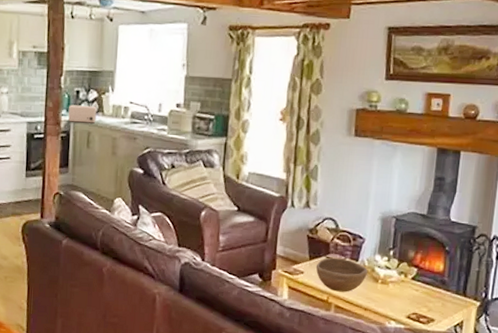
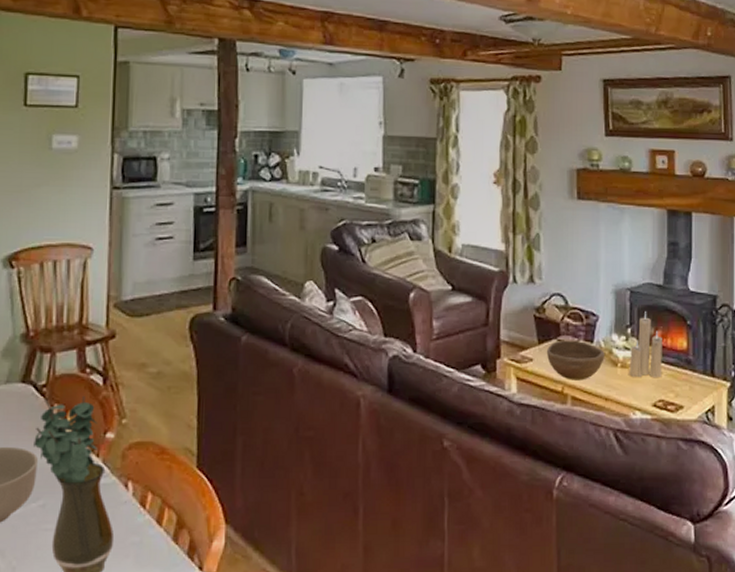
toaster: present [68,105,98,125] -> none [245,171,281,194]
candle: none [386,237,421,295] -> present [628,312,662,378]

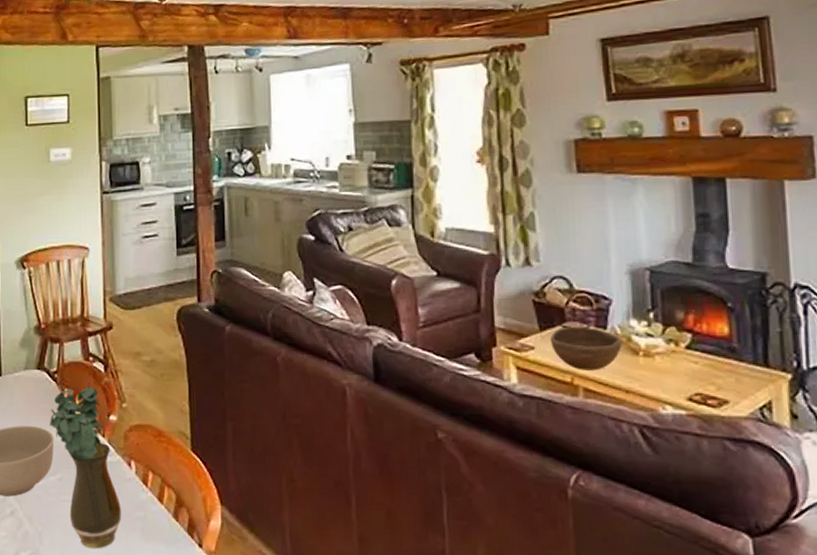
candle: present [628,312,662,378] -> none [652,293,698,369]

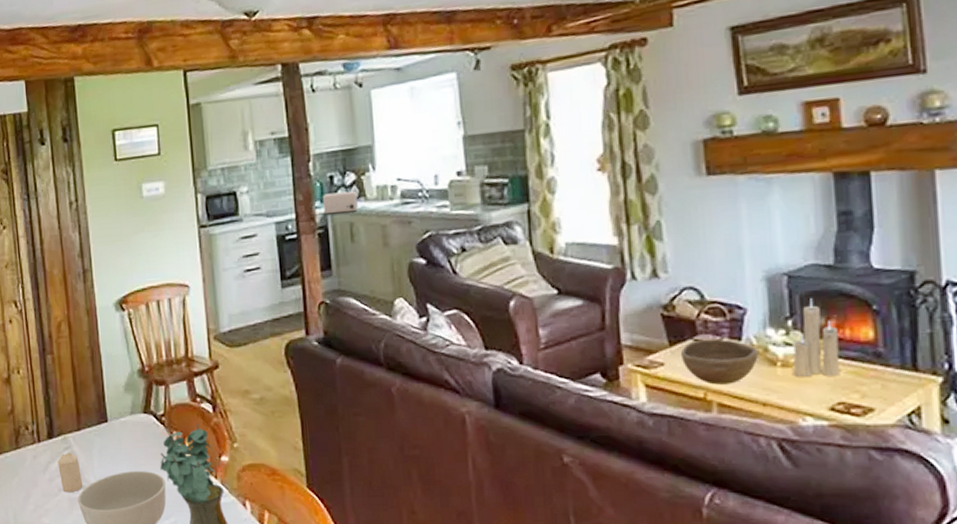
toaster: none [221,167,254,190] -> present [323,191,359,216]
candle: none [652,293,698,369] -> present [791,299,841,379]

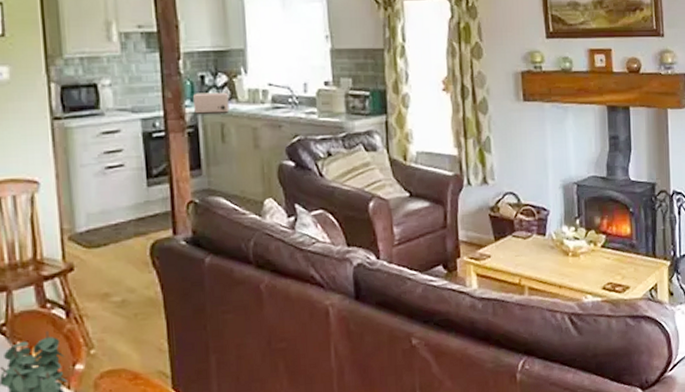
bowl: present [680,339,758,385] -> none [502,235,557,272]
candle: present [791,299,841,379] -> none [578,203,609,265]

